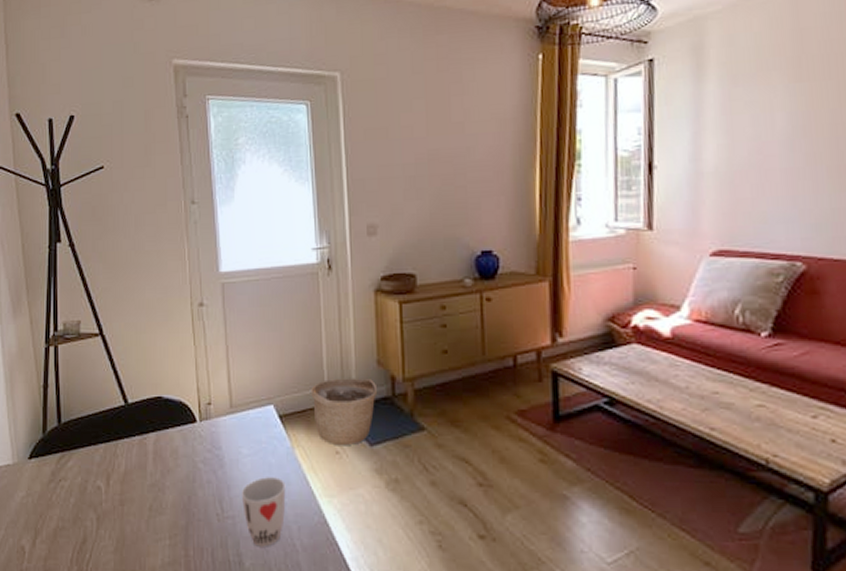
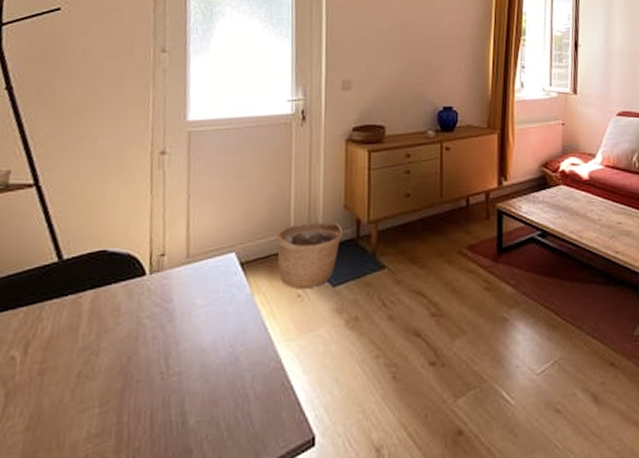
cup: present [242,477,286,547] -> none [191,326,242,402]

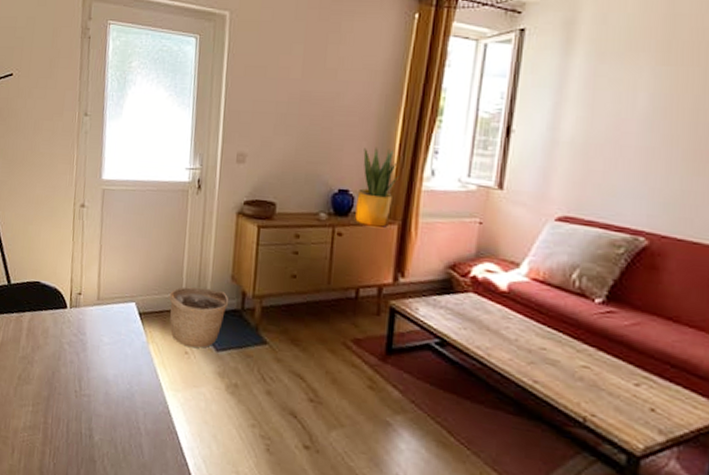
planter: none [460,65,496,138] -> present [355,147,400,227]

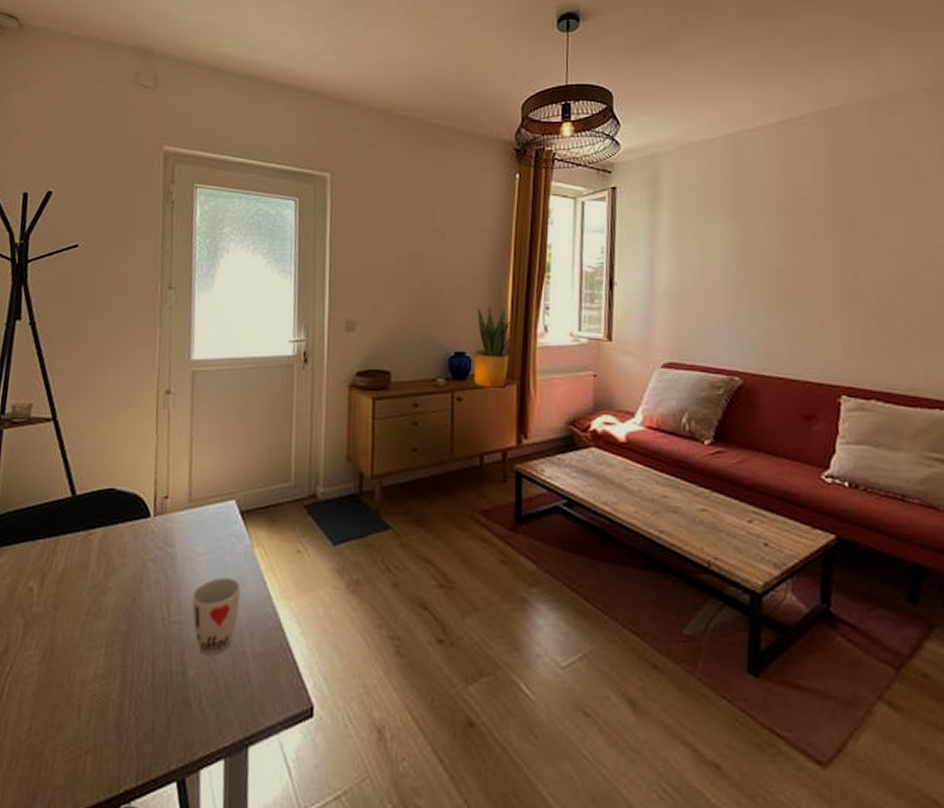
cup: none [98,365,138,426] -> present [192,578,241,655]
basket: present [169,287,229,348] -> none [276,473,345,545]

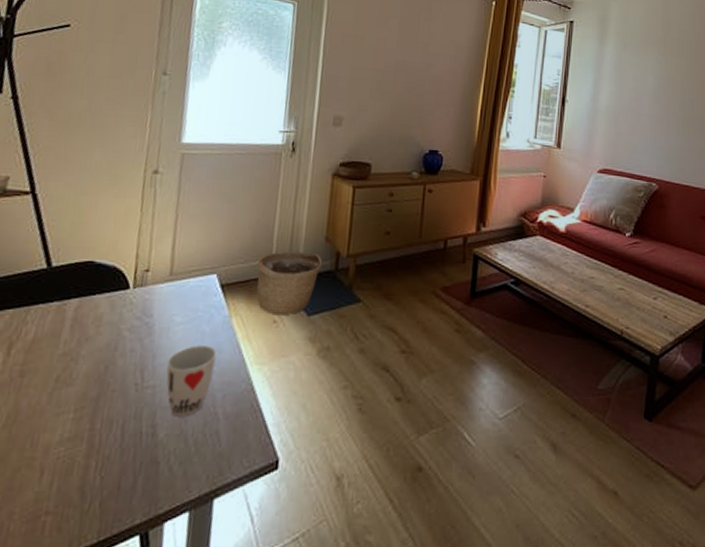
basket: none [276,473,345,545] -> present [257,251,323,316]
planter: present [474,306,515,388] -> none [444,112,482,183]

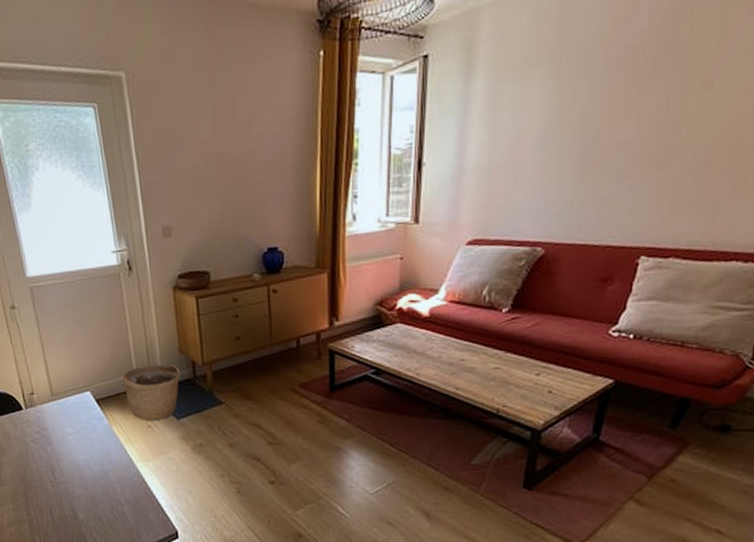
cup: present [166,345,217,417] -> none [70,449,109,504]

